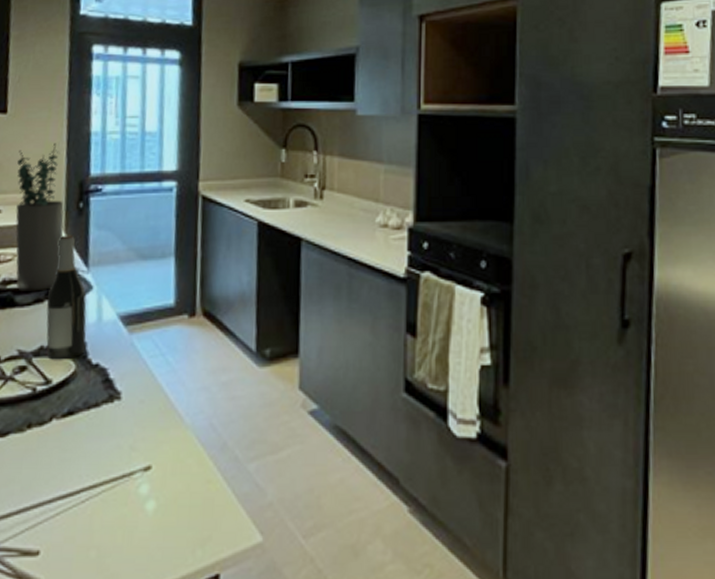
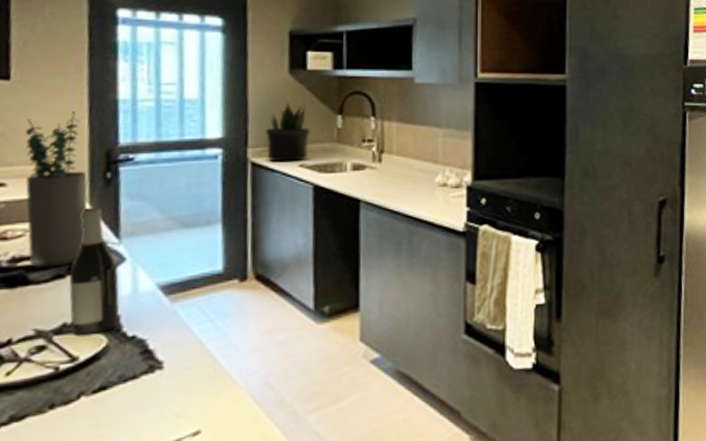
planter: none [215,135,256,197] -> present [265,102,310,163]

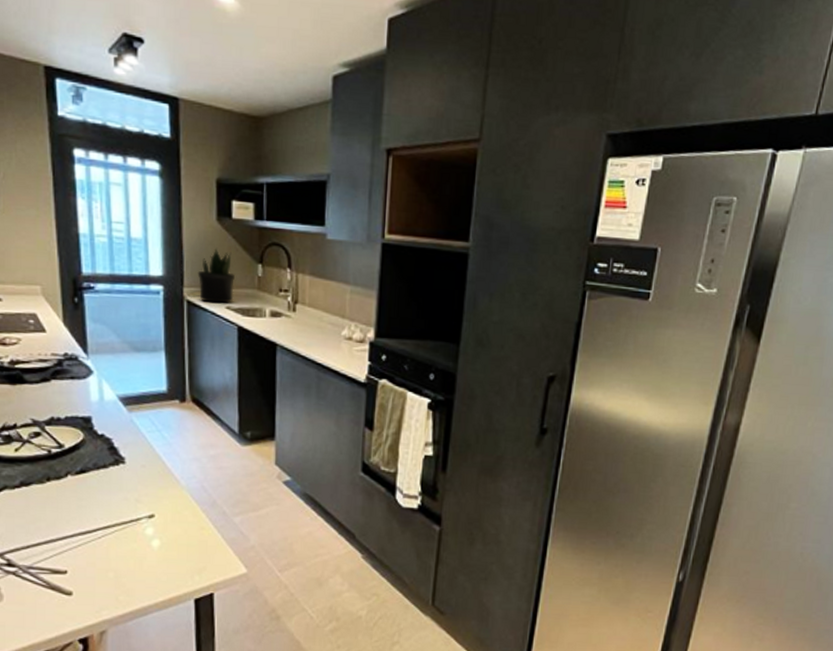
vase: present [26,111,88,268] -> none [12,241,62,372]
wine bottle: present [68,206,120,338] -> none [52,325,91,431]

